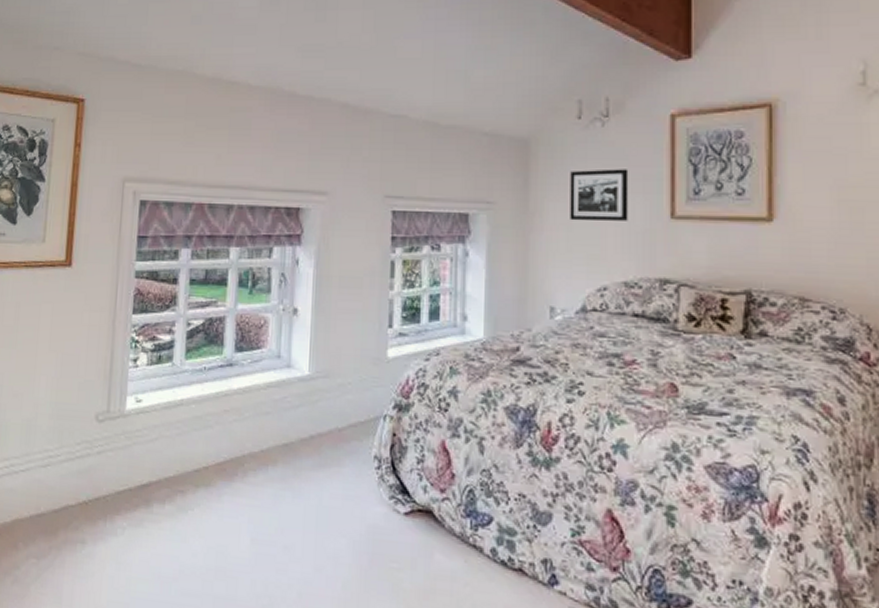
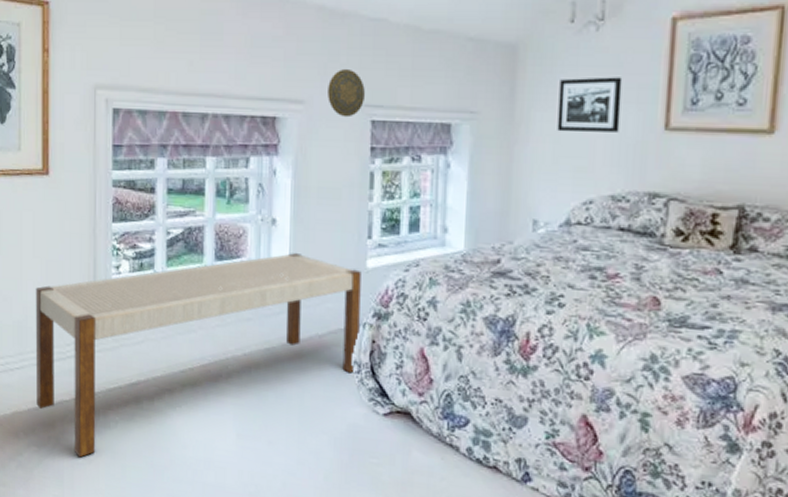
bench: none [39,343,382,570] -> present [35,253,361,458]
decorative plate: none [350,161,386,208] -> present [328,68,365,118]

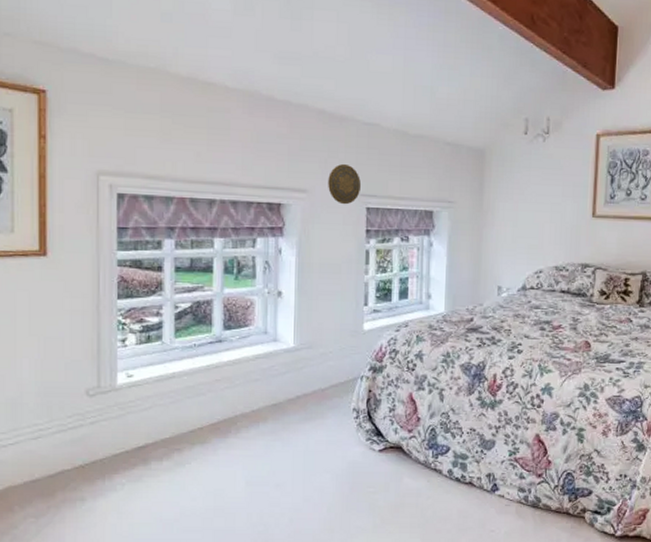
bench: present [35,253,361,458] -> none [32,320,359,522]
picture frame: present [557,77,623,133] -> none [515,176,563,219]

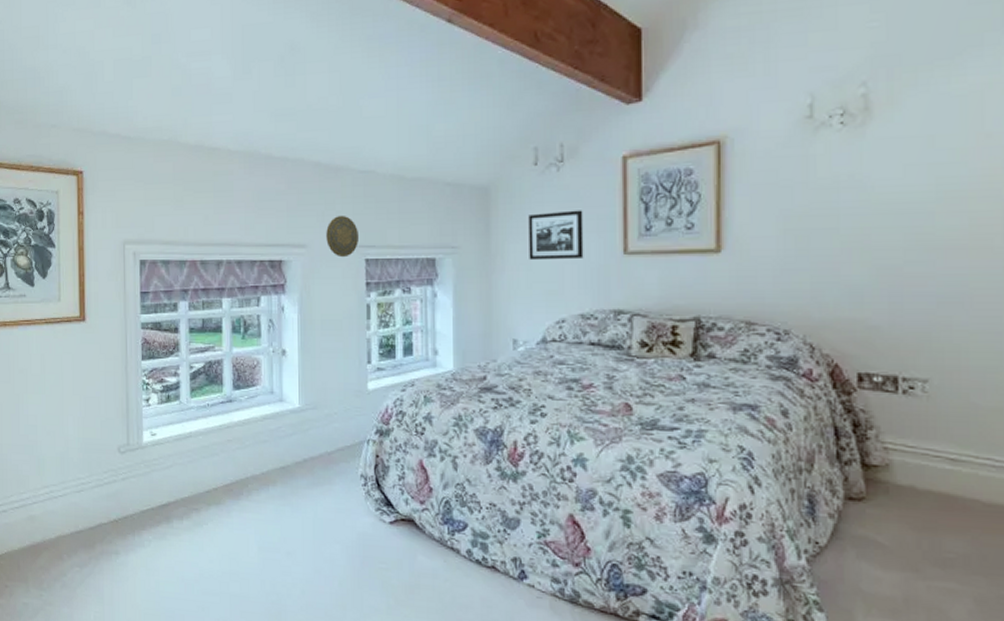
picture frame: none [515,176,563,219] -> present [528,210,584,261]

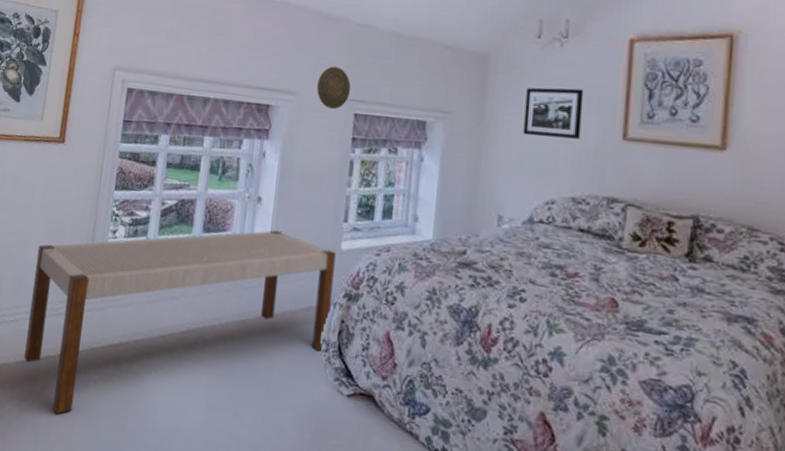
bench: none [75,380,364,576] -> present [24,230,336,415]

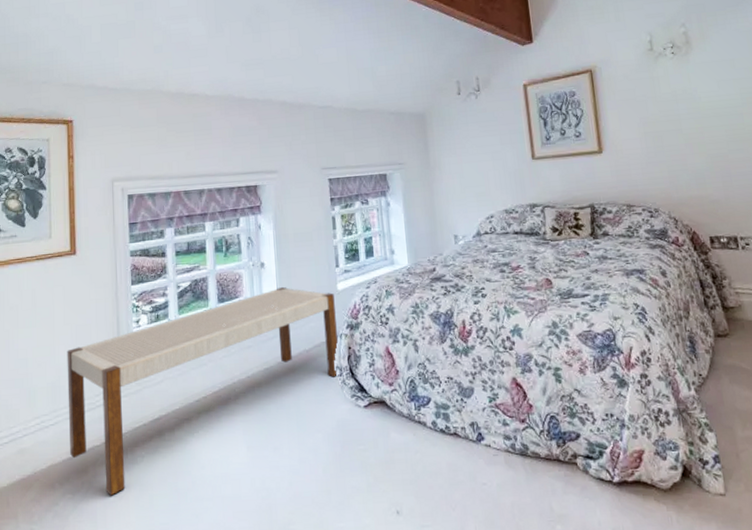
decorative plate: present [317,66,351,110] -> none [294,143,322,179]
picture frame: present [523,87,584,139] -> none [457,127,503,170]

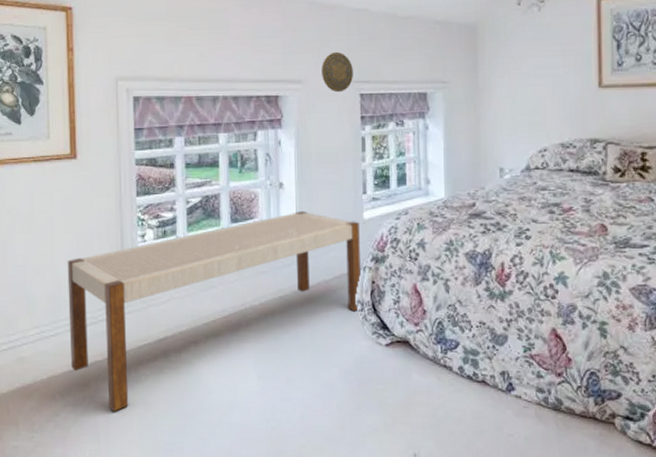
decorative plate: none [294,143,322,179] -> present [322,51,353,93]

